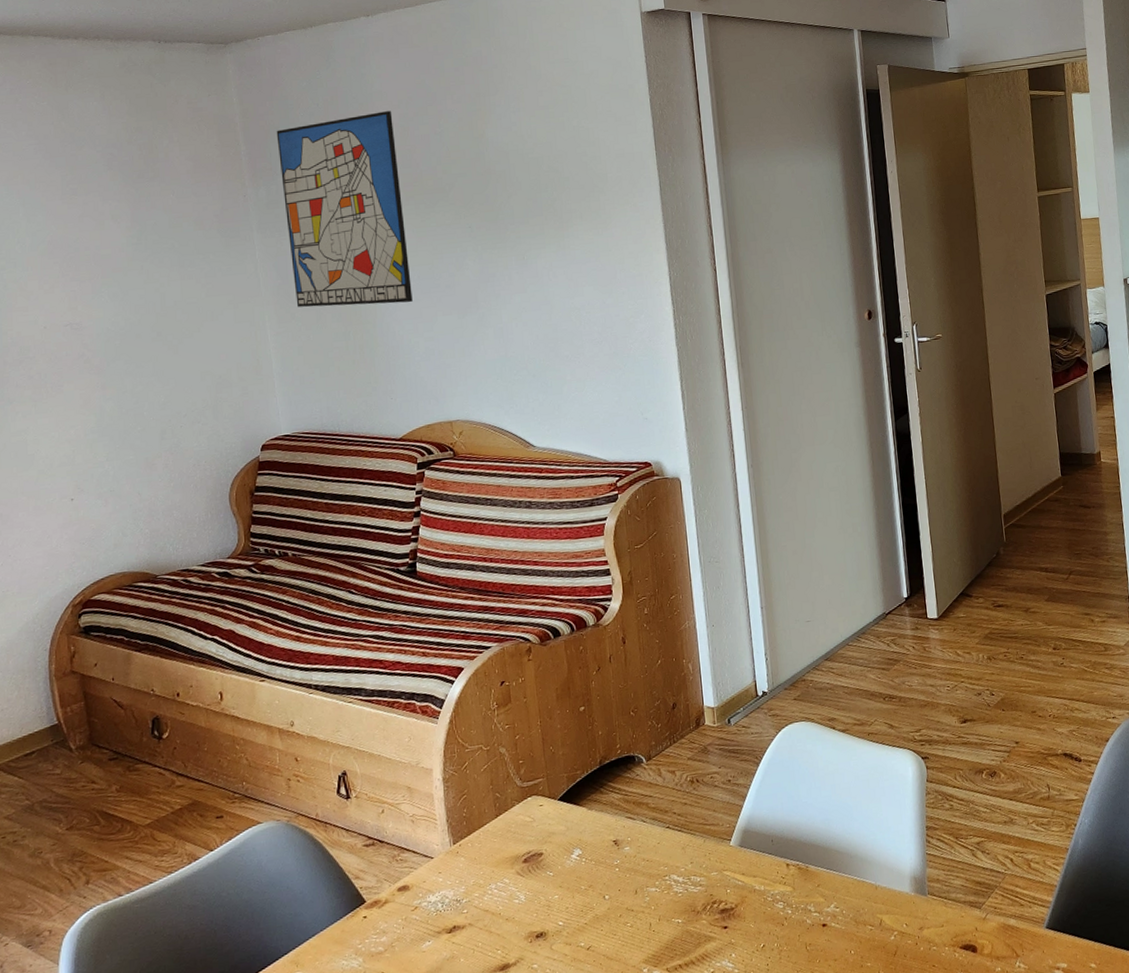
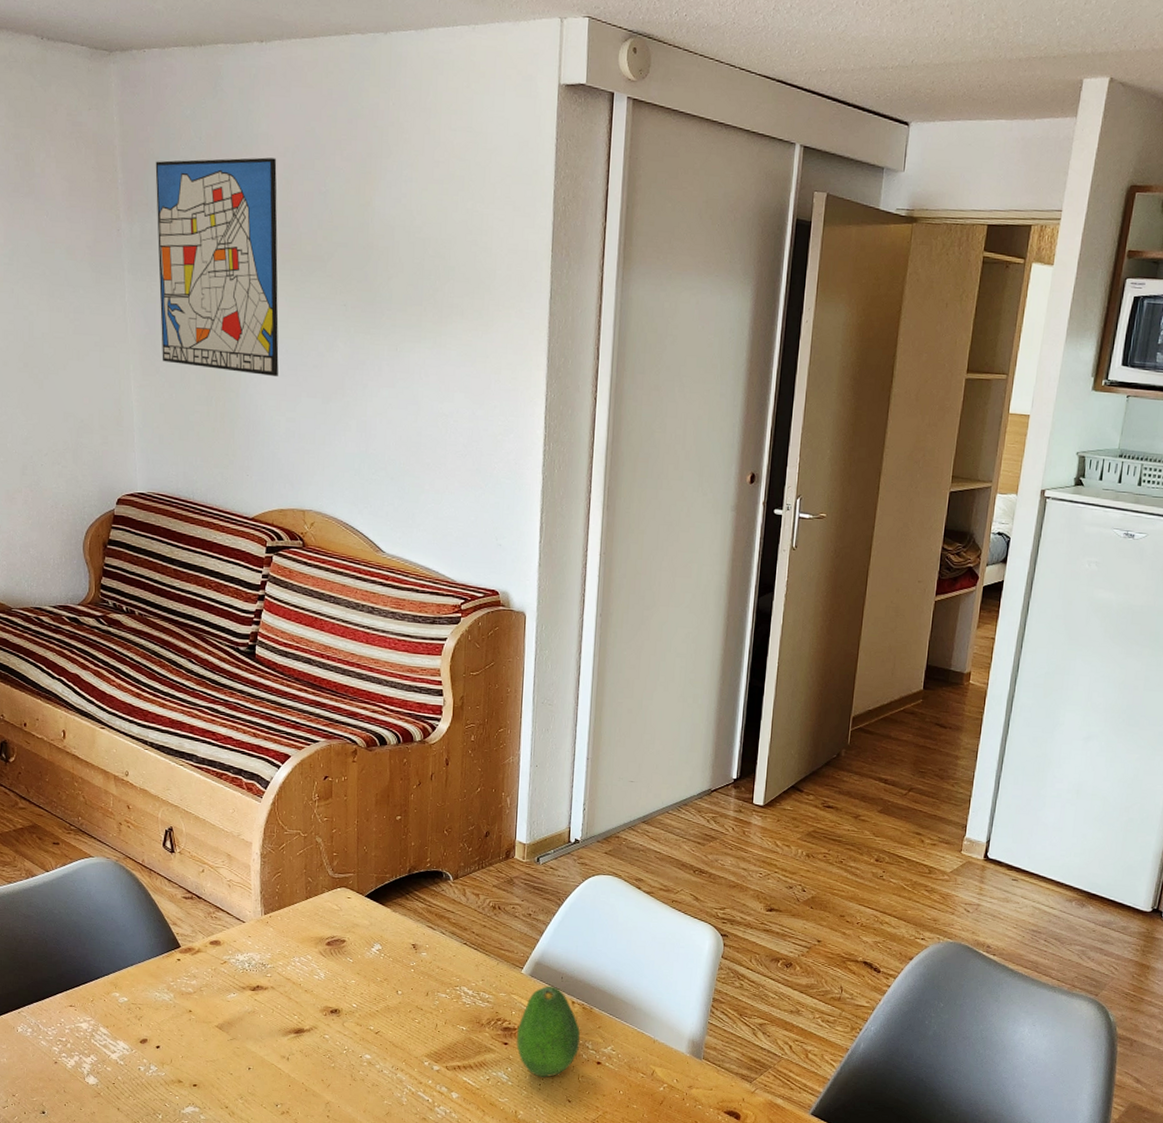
fruit: none [735,852,802,956] -> present [516,985,580,1078]

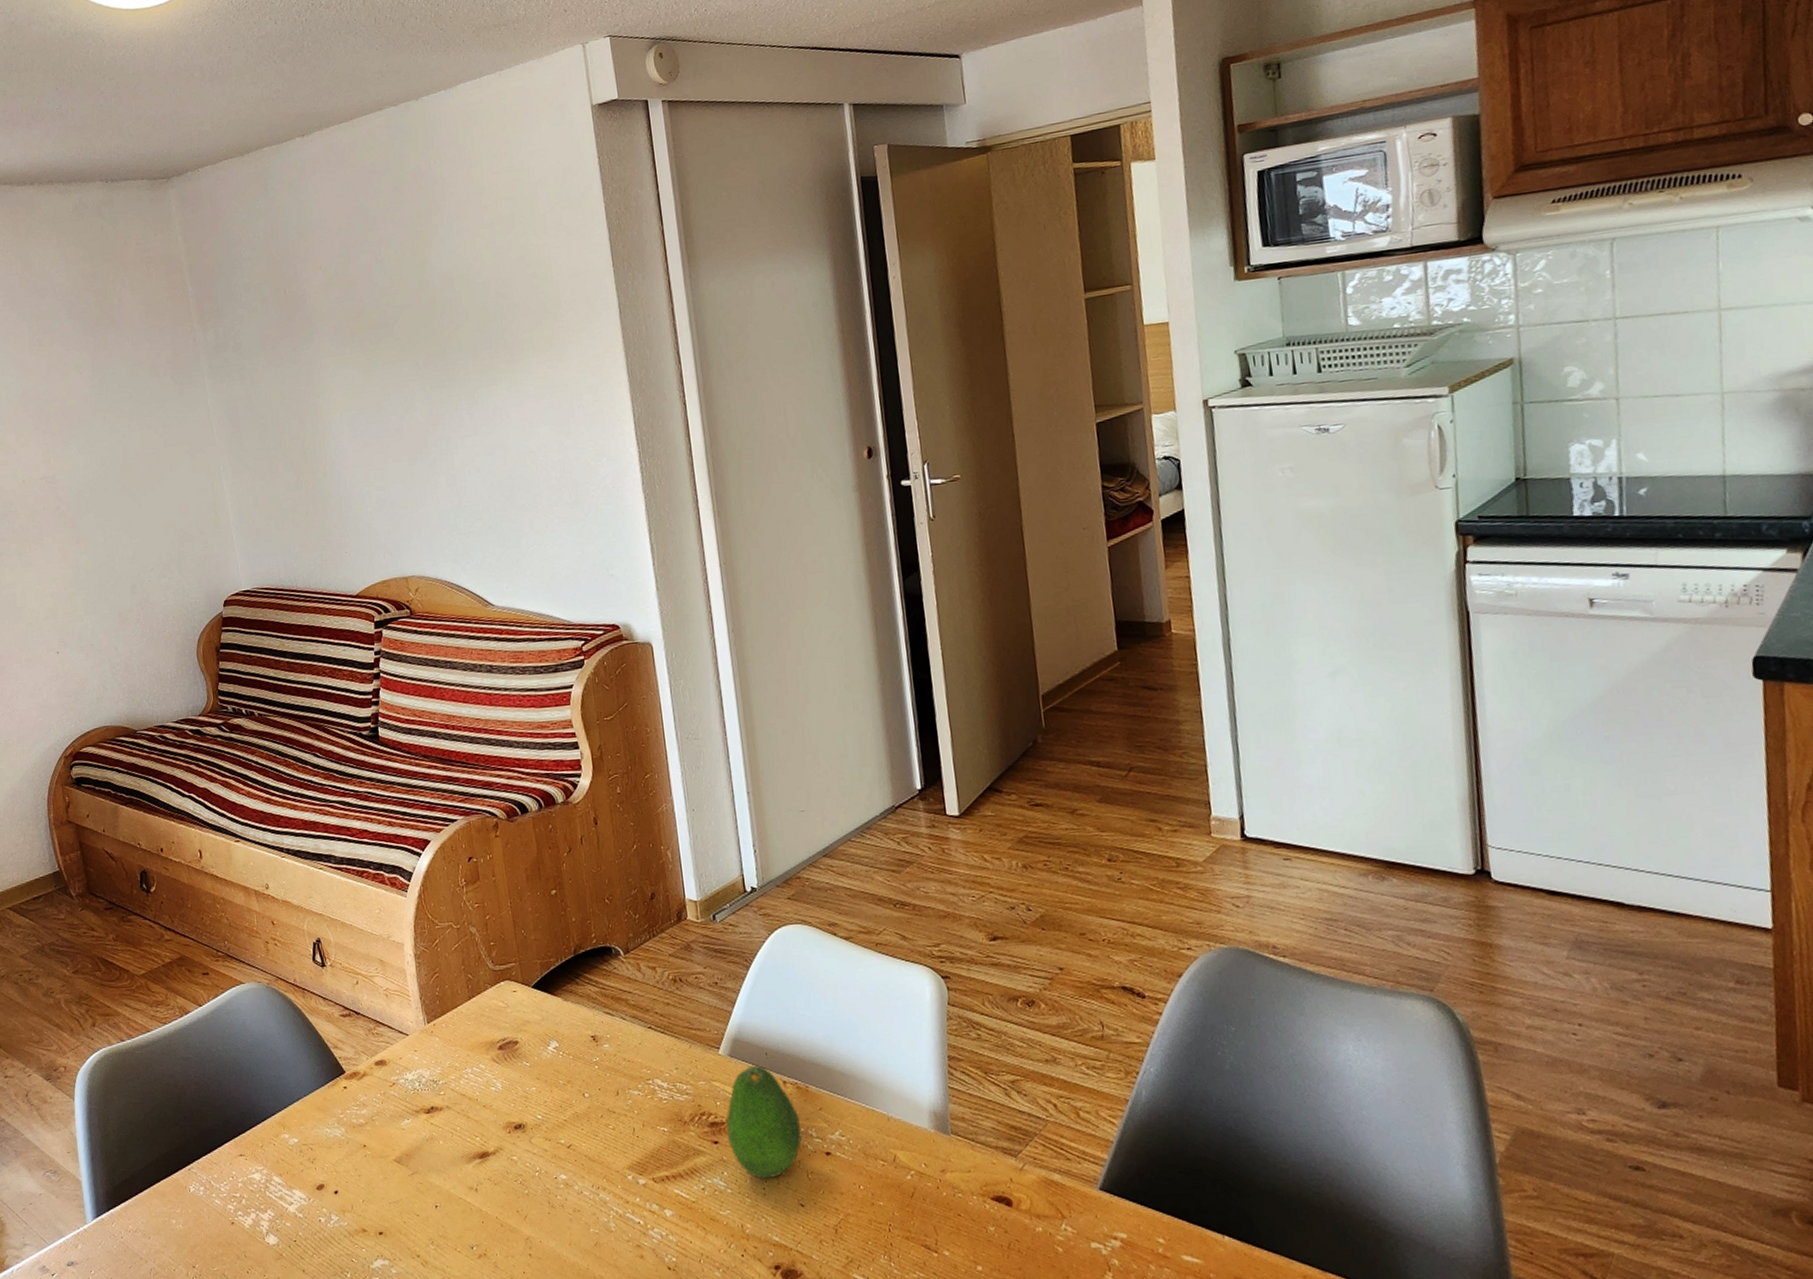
wall art: present [155,157,279,376] -> none [220,239,362,456]

